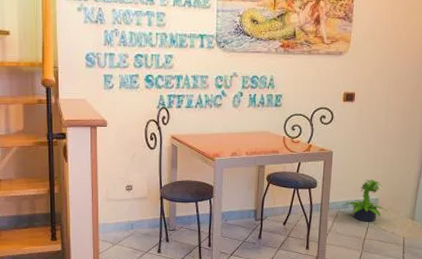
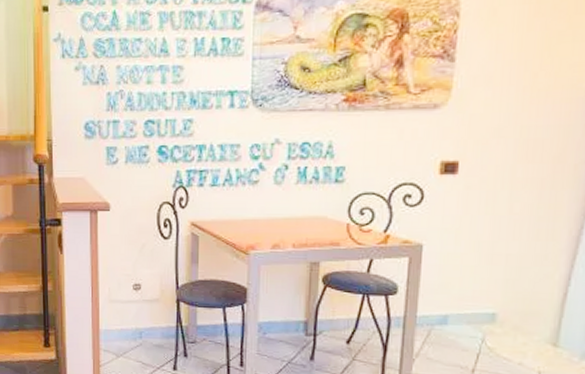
potted plant: present [342,179,388,222] -> none [437,285,513,347]

